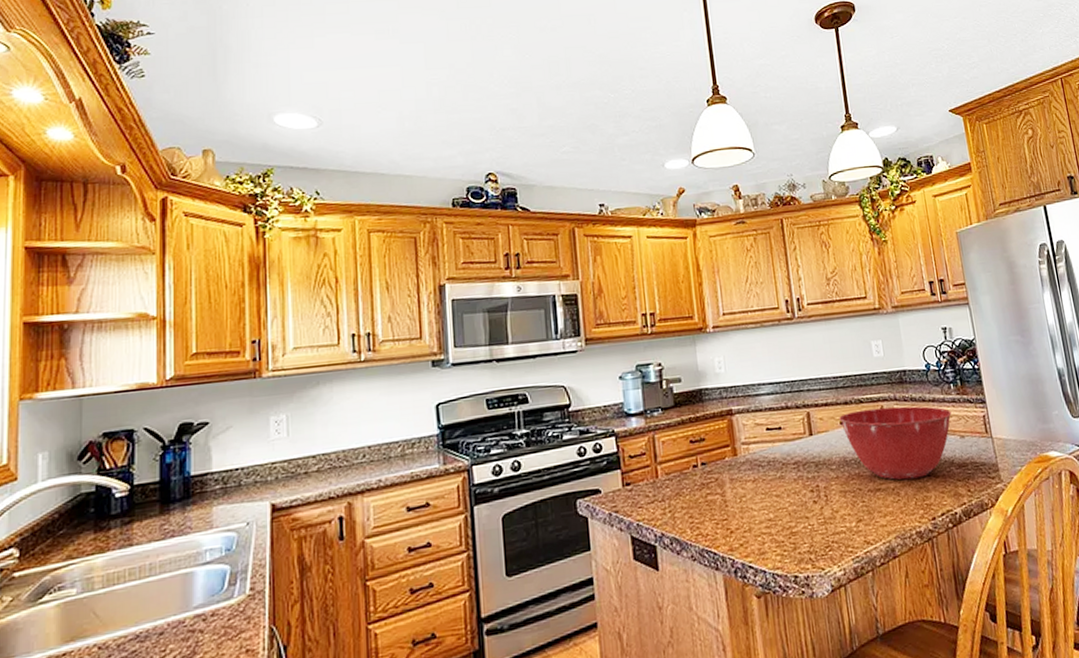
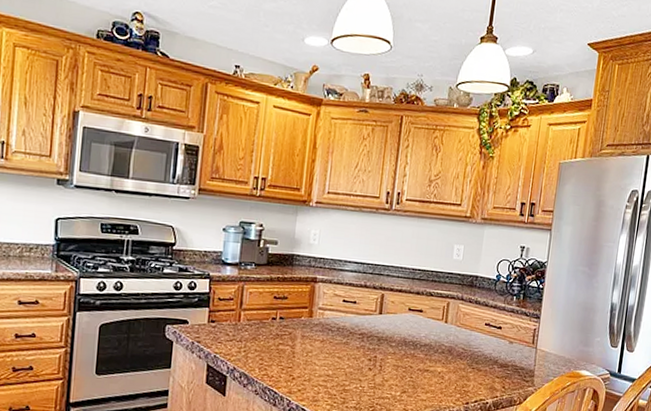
mixing bowl: present [839,406,952,480] -> none [408,301,508,369]

